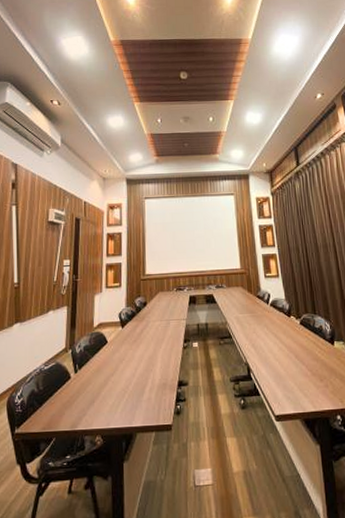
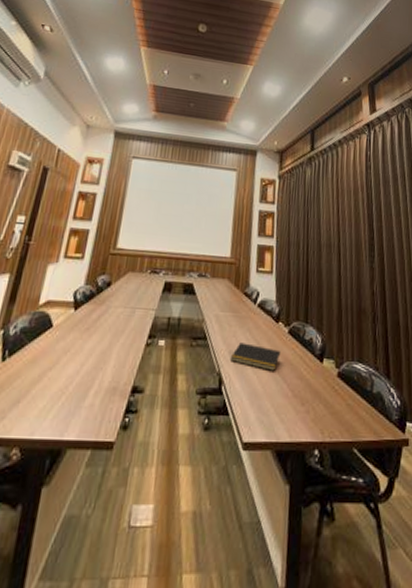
notepad: none [254,336,296,356] -> present [231,342,281,371]

